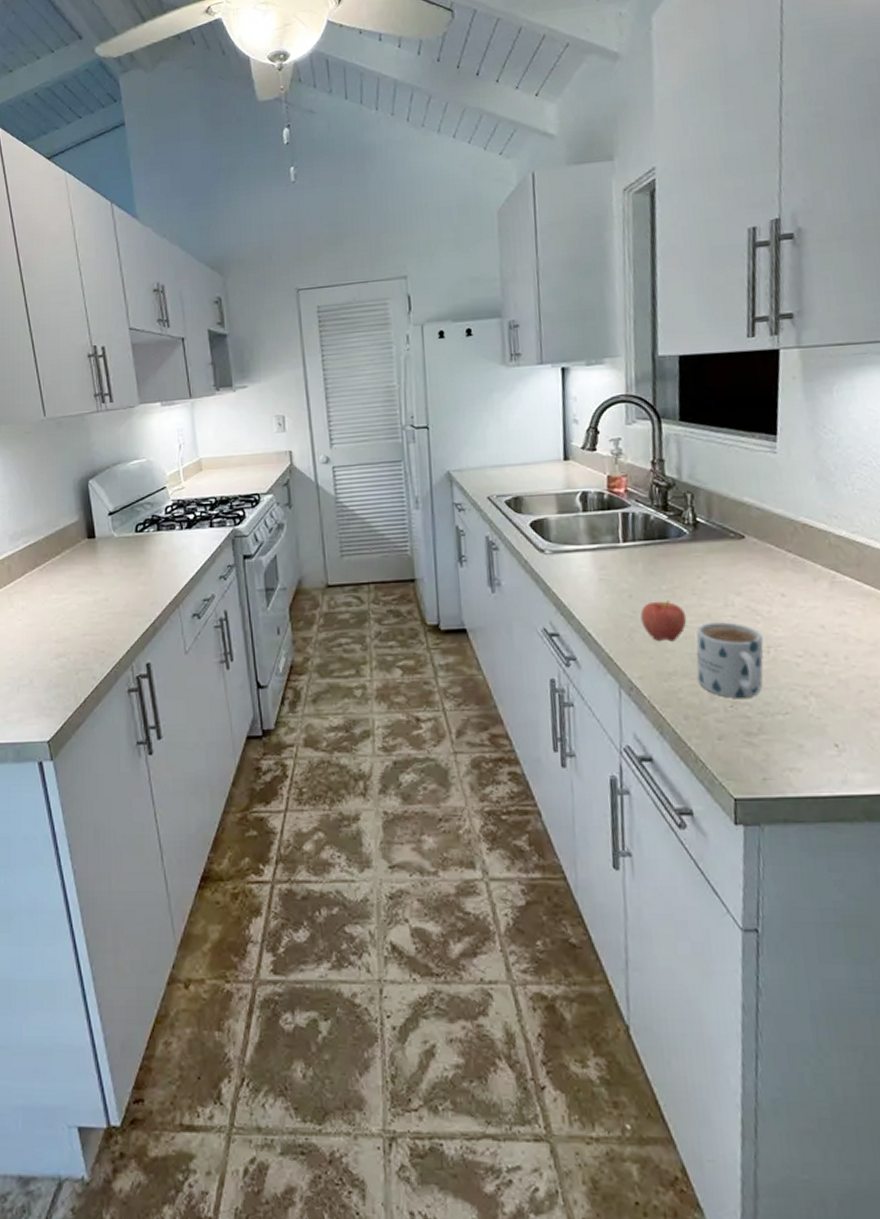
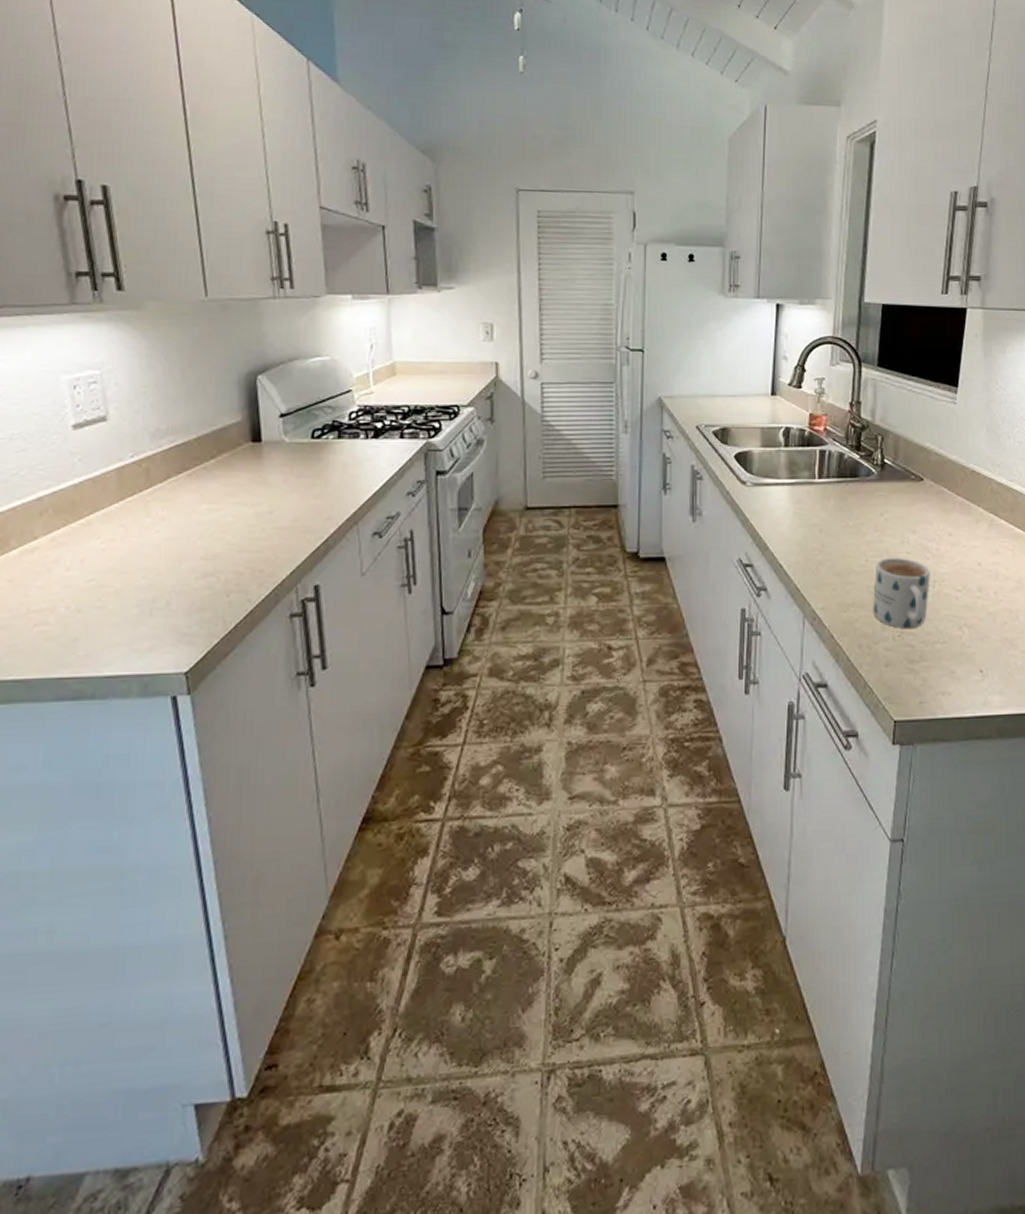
apple: present [640,600,687,642] -> none [828,536,868,575]

